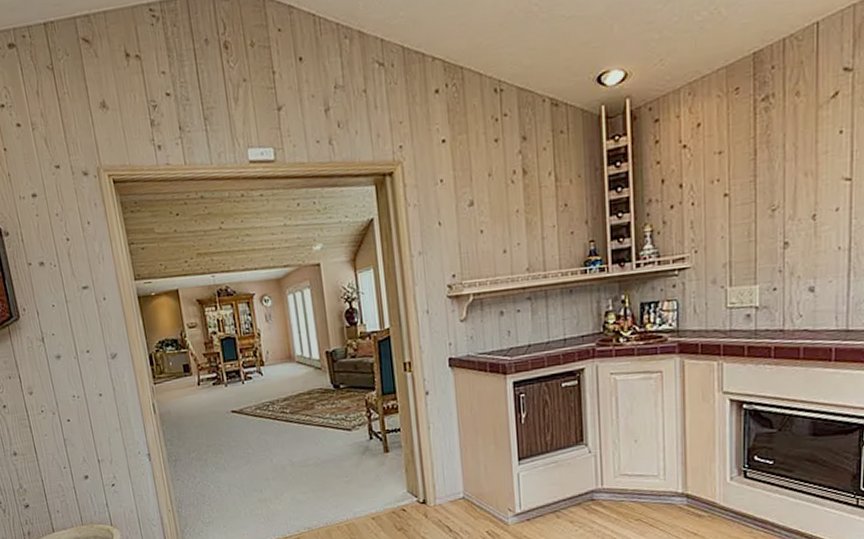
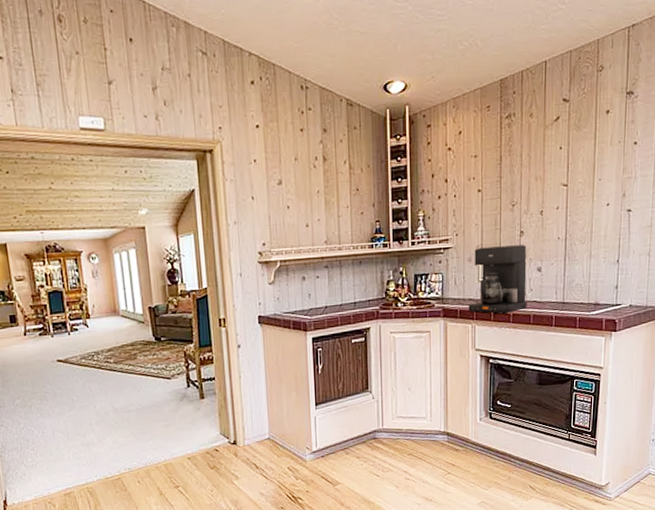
coffee maker: none [712,259,795,347] -> present [468,245,527,314]

